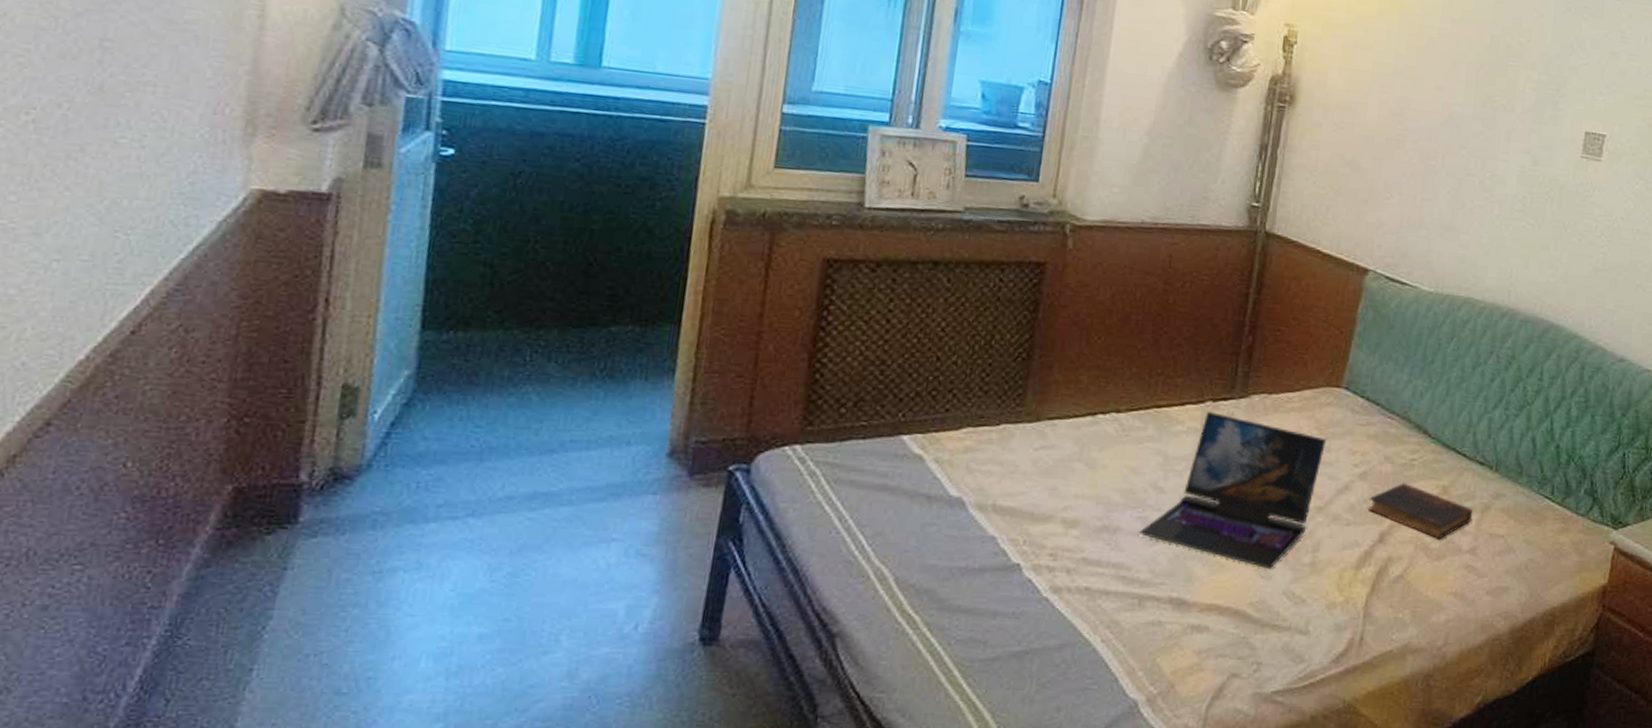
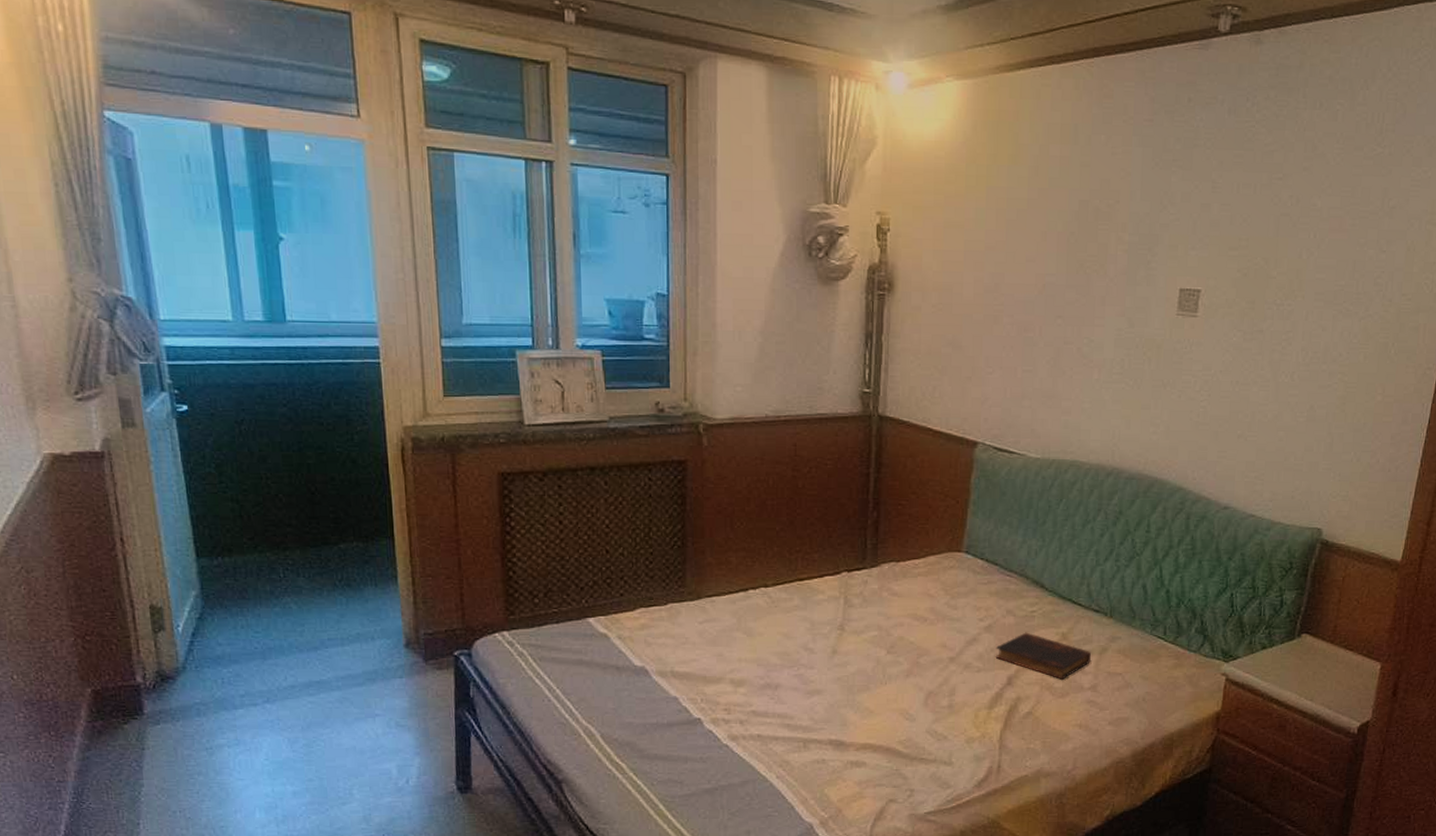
laptop: present [1139,411,1326,570] -> none [797,580,952,713]

